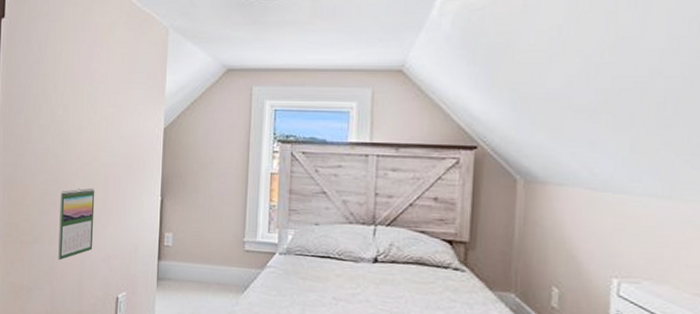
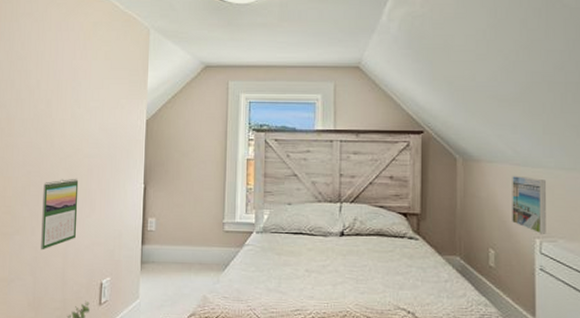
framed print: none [583,201,630,274] -> present [512,175,546,234]

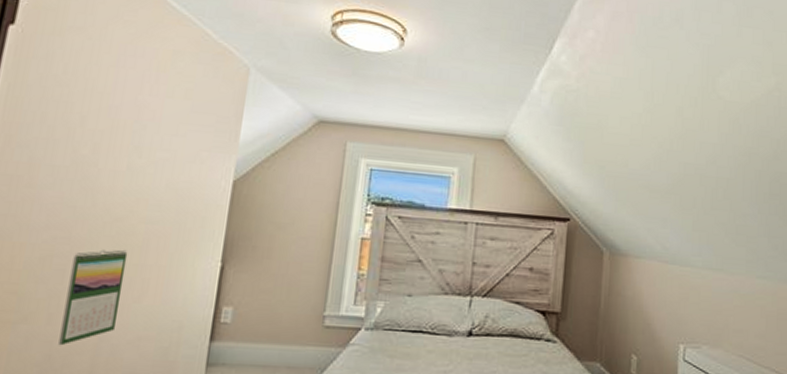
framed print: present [512,175,546,234] -> none [657,273,693,339]

